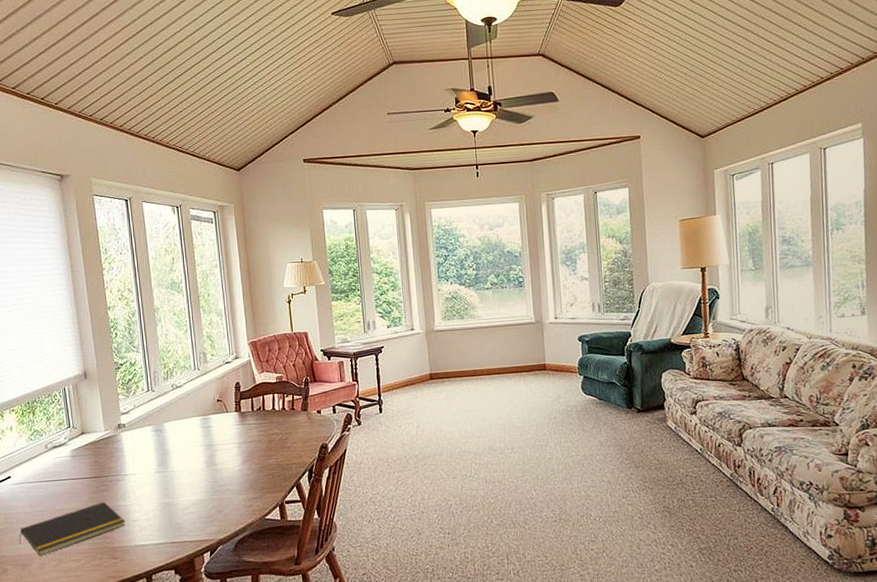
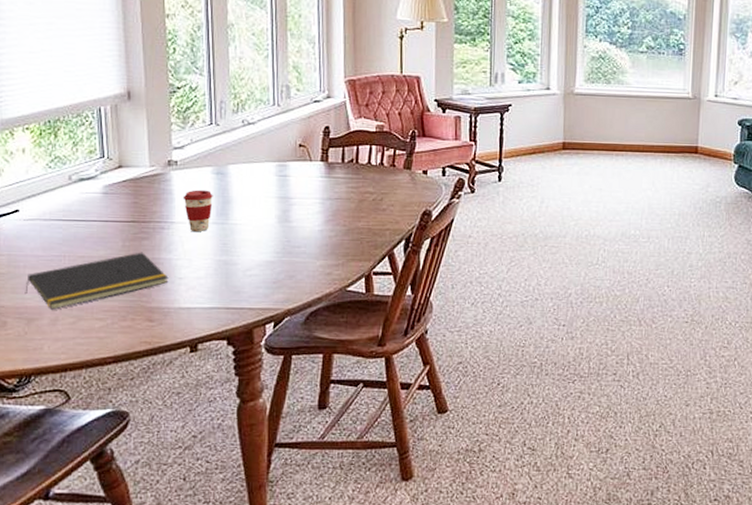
coffee cup: none [131,445,154,482] -> present [183,189,213,233]

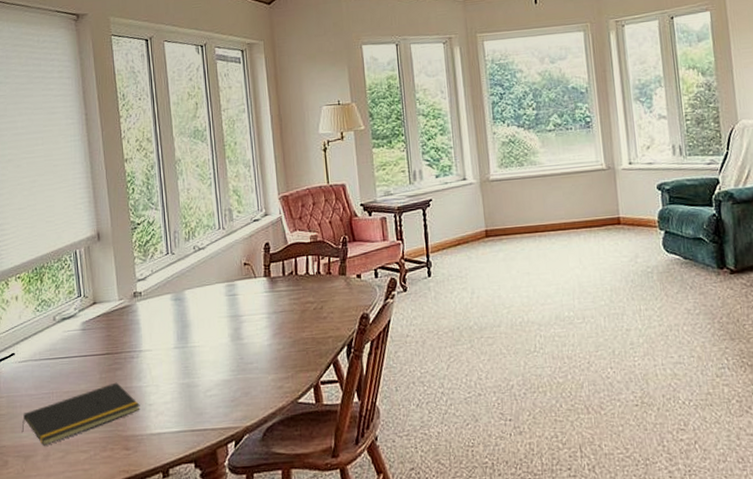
coffee cup: present [183,189,213,233] -> none [148,316,174,359]

